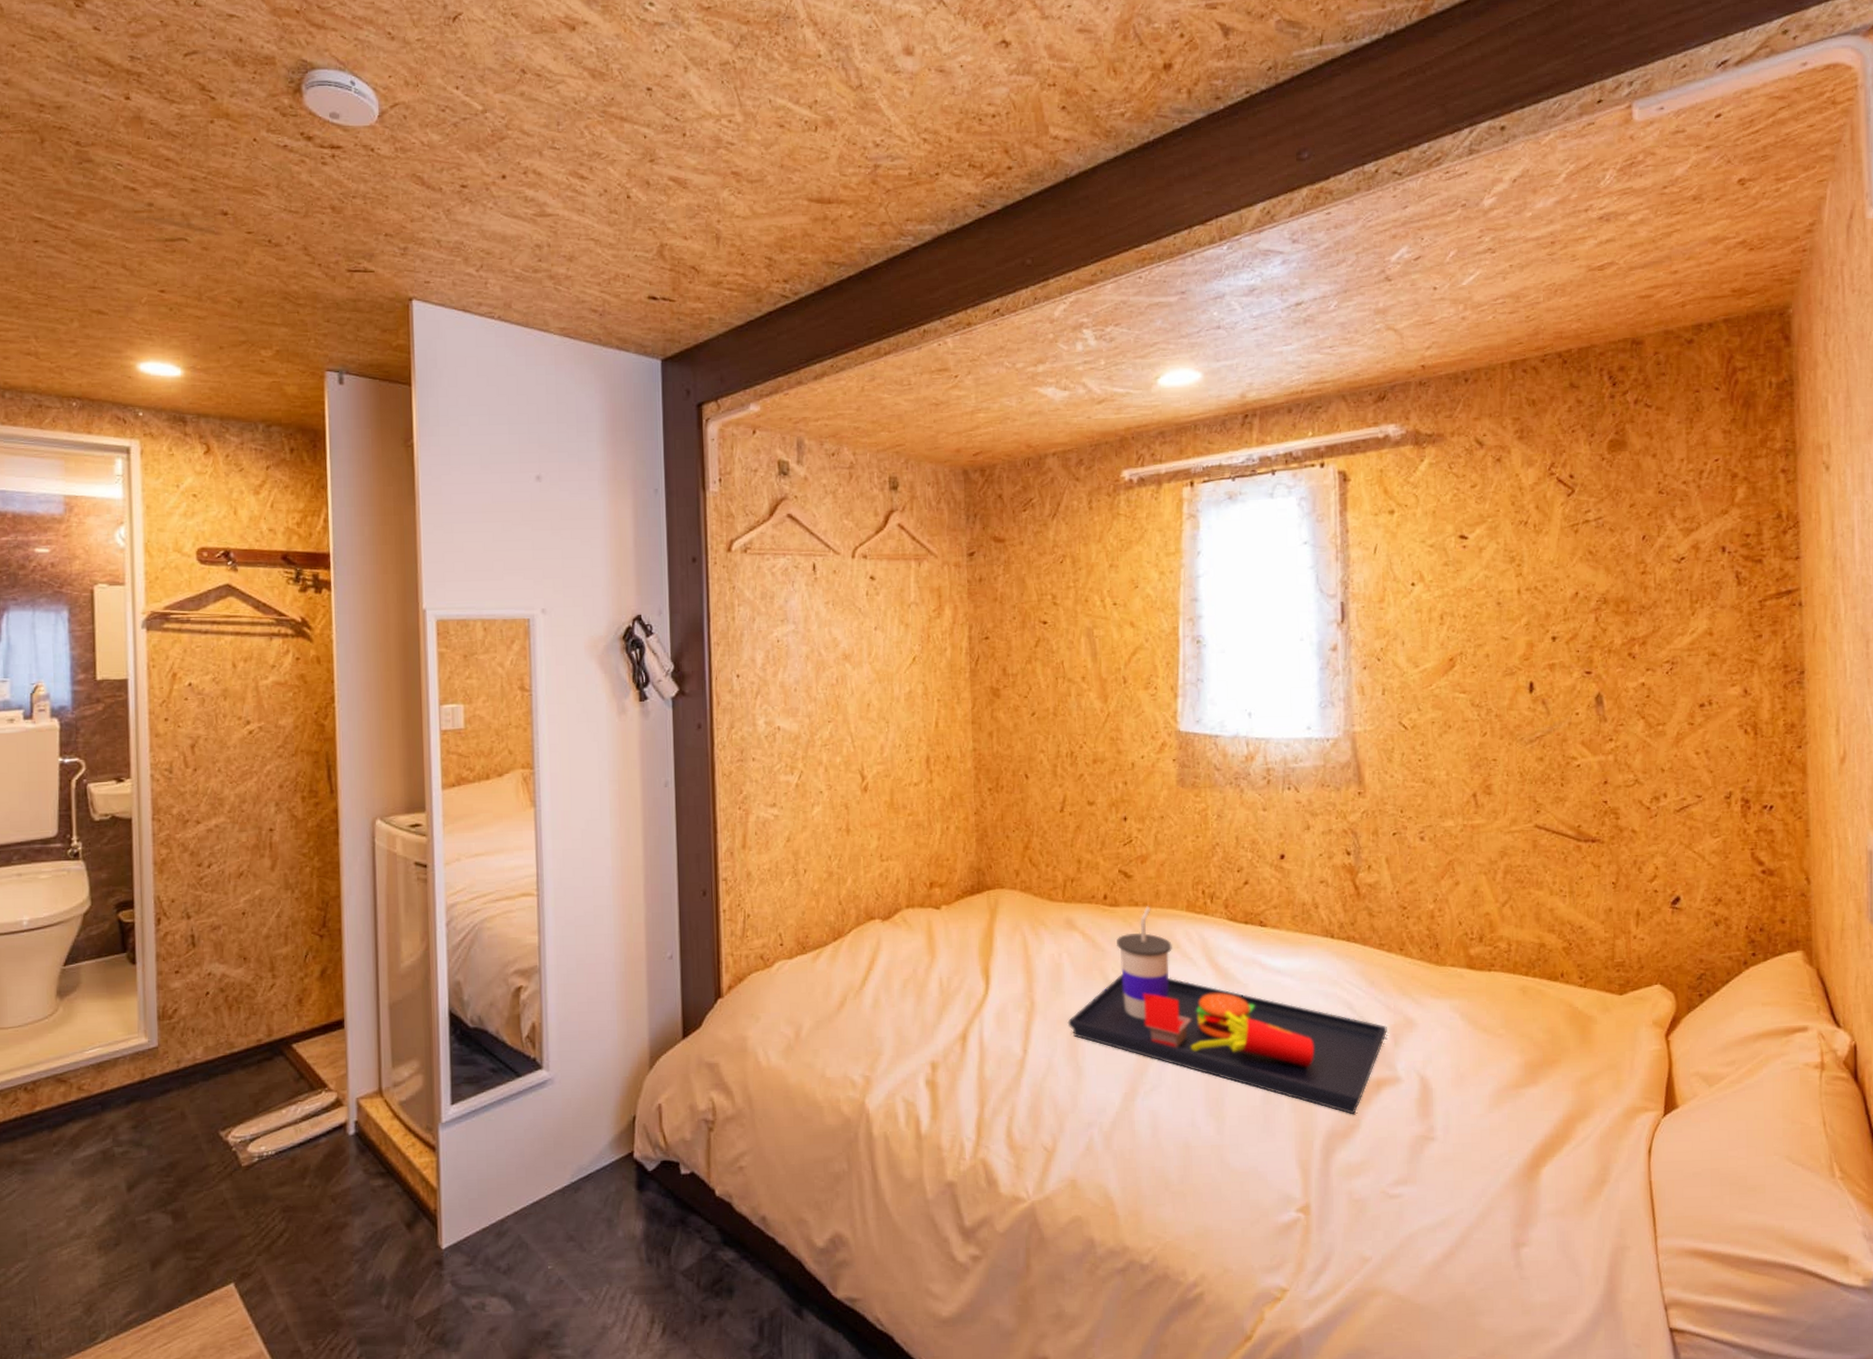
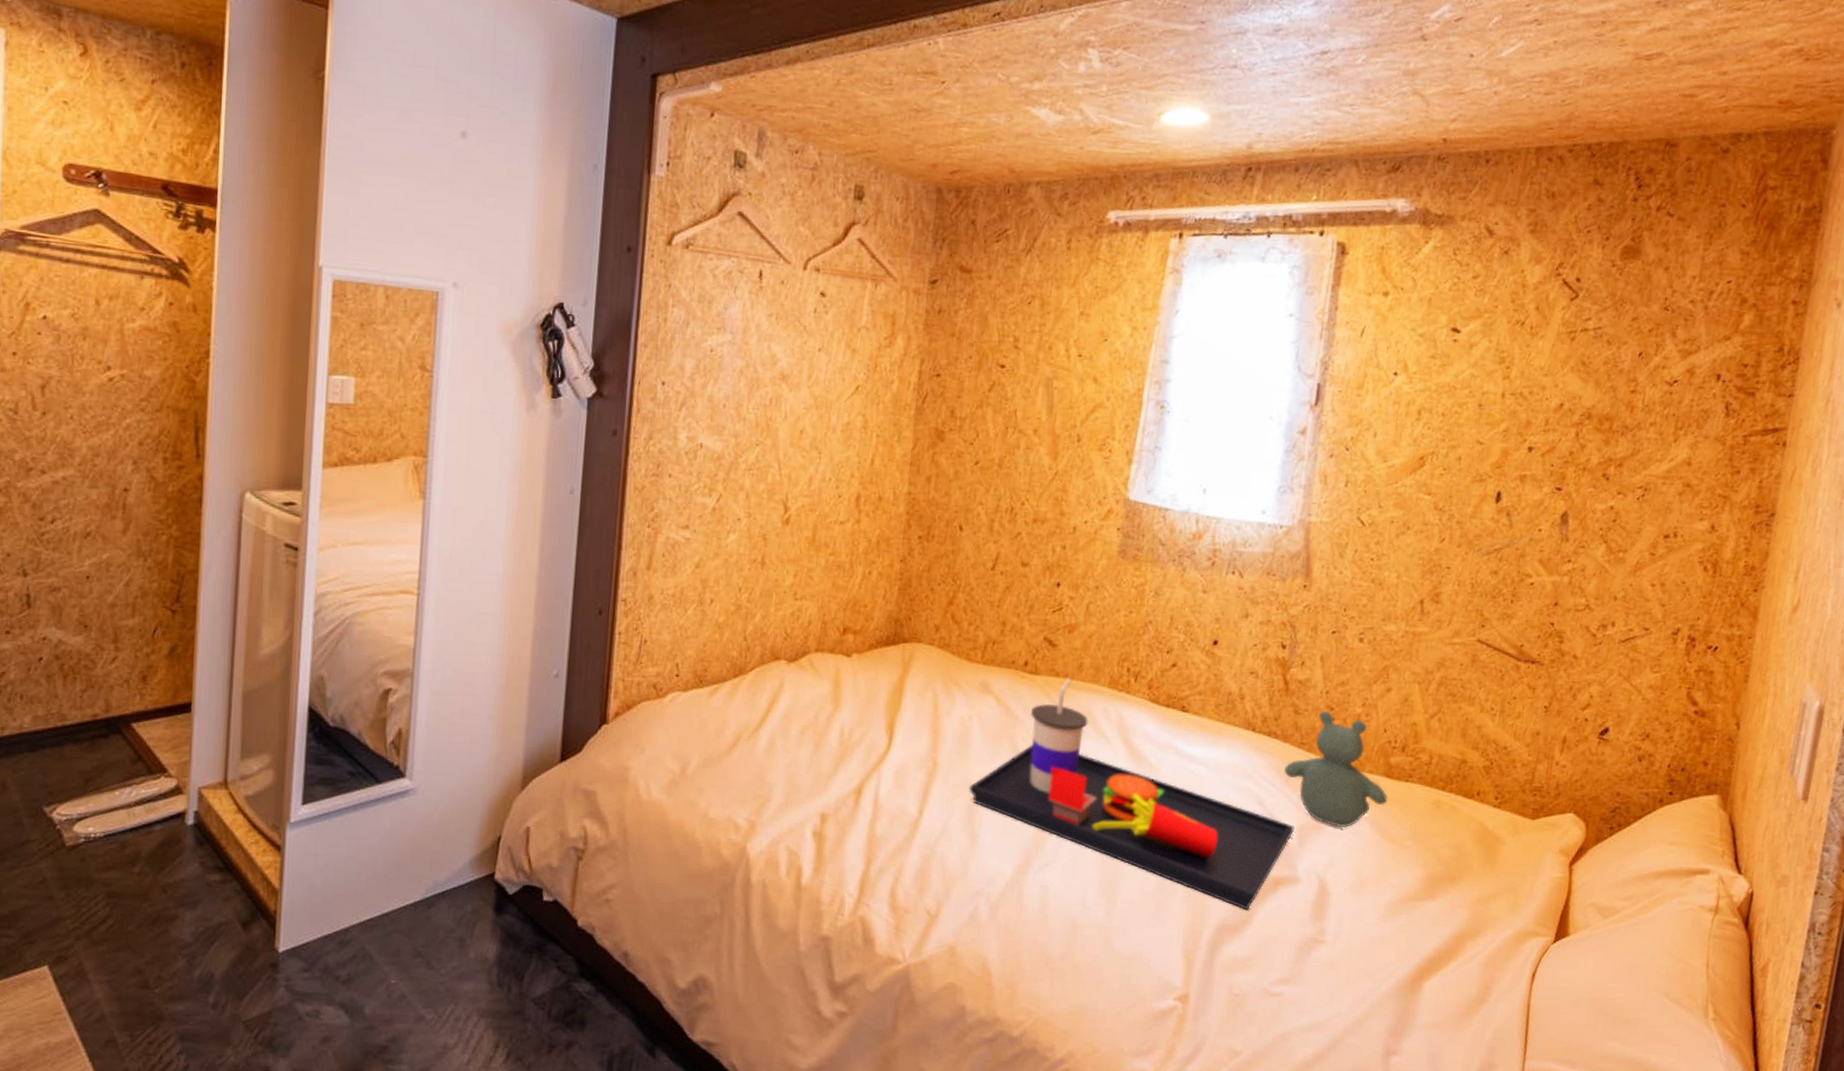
stuffed bear: none [1368,911,1474,1023] -> present [1284,711,1388,827]

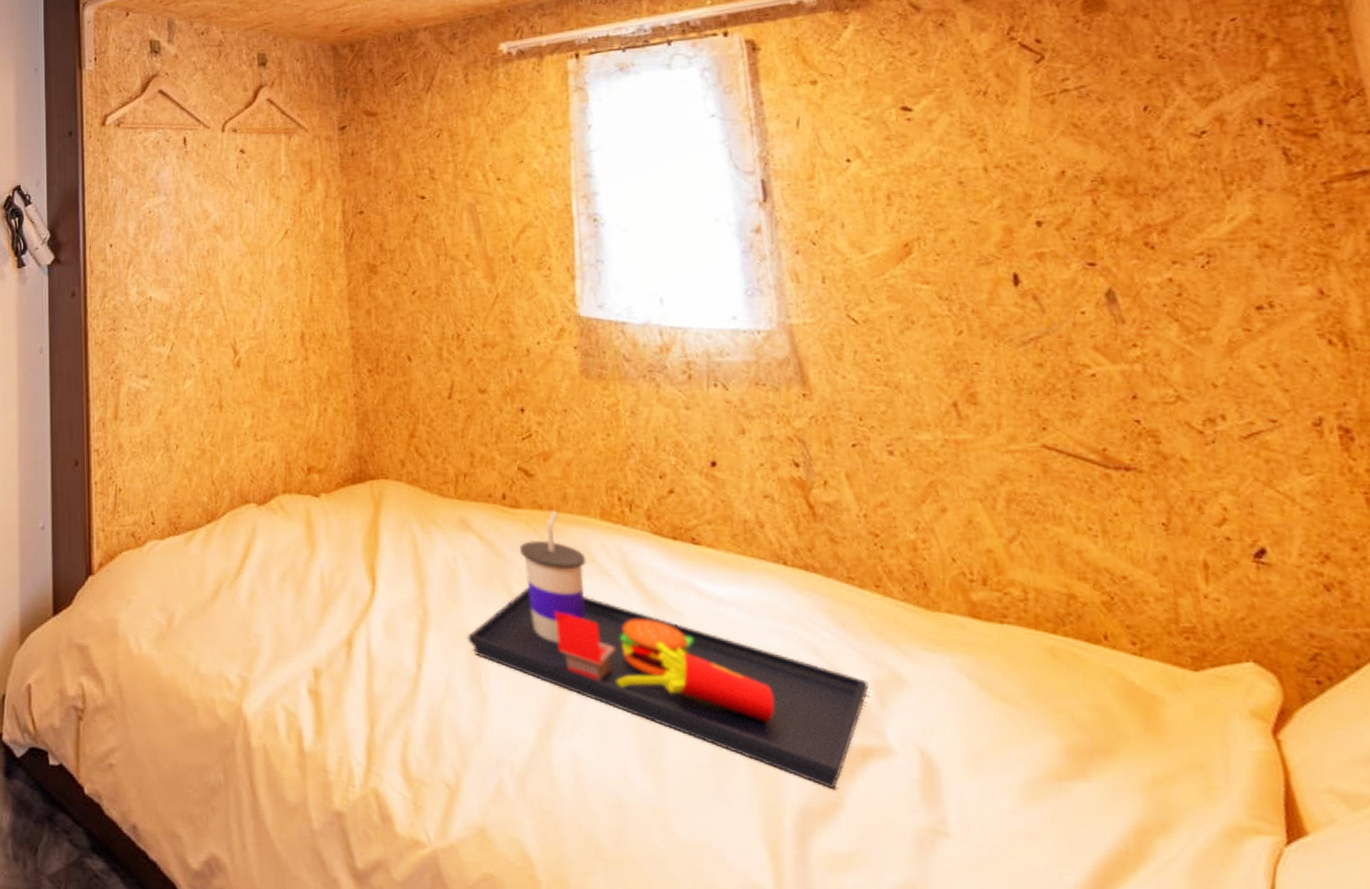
stuffed bear: present [1284,711,1388,827] -> none [836,539,983,682]

